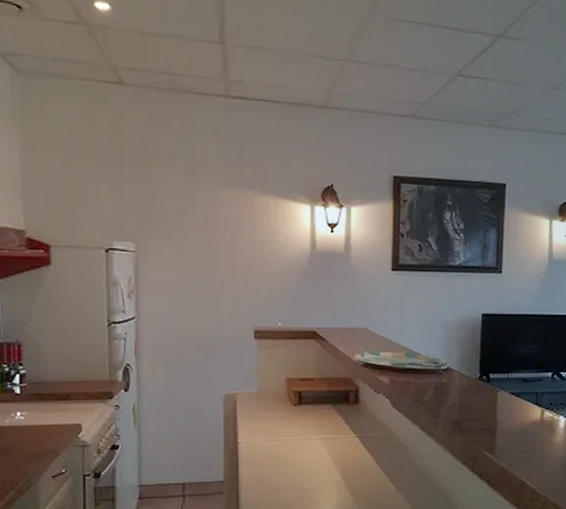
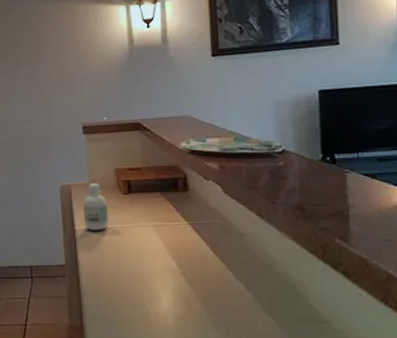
bottle: none [249,393,276,443] -> present [83,183,109,230]

